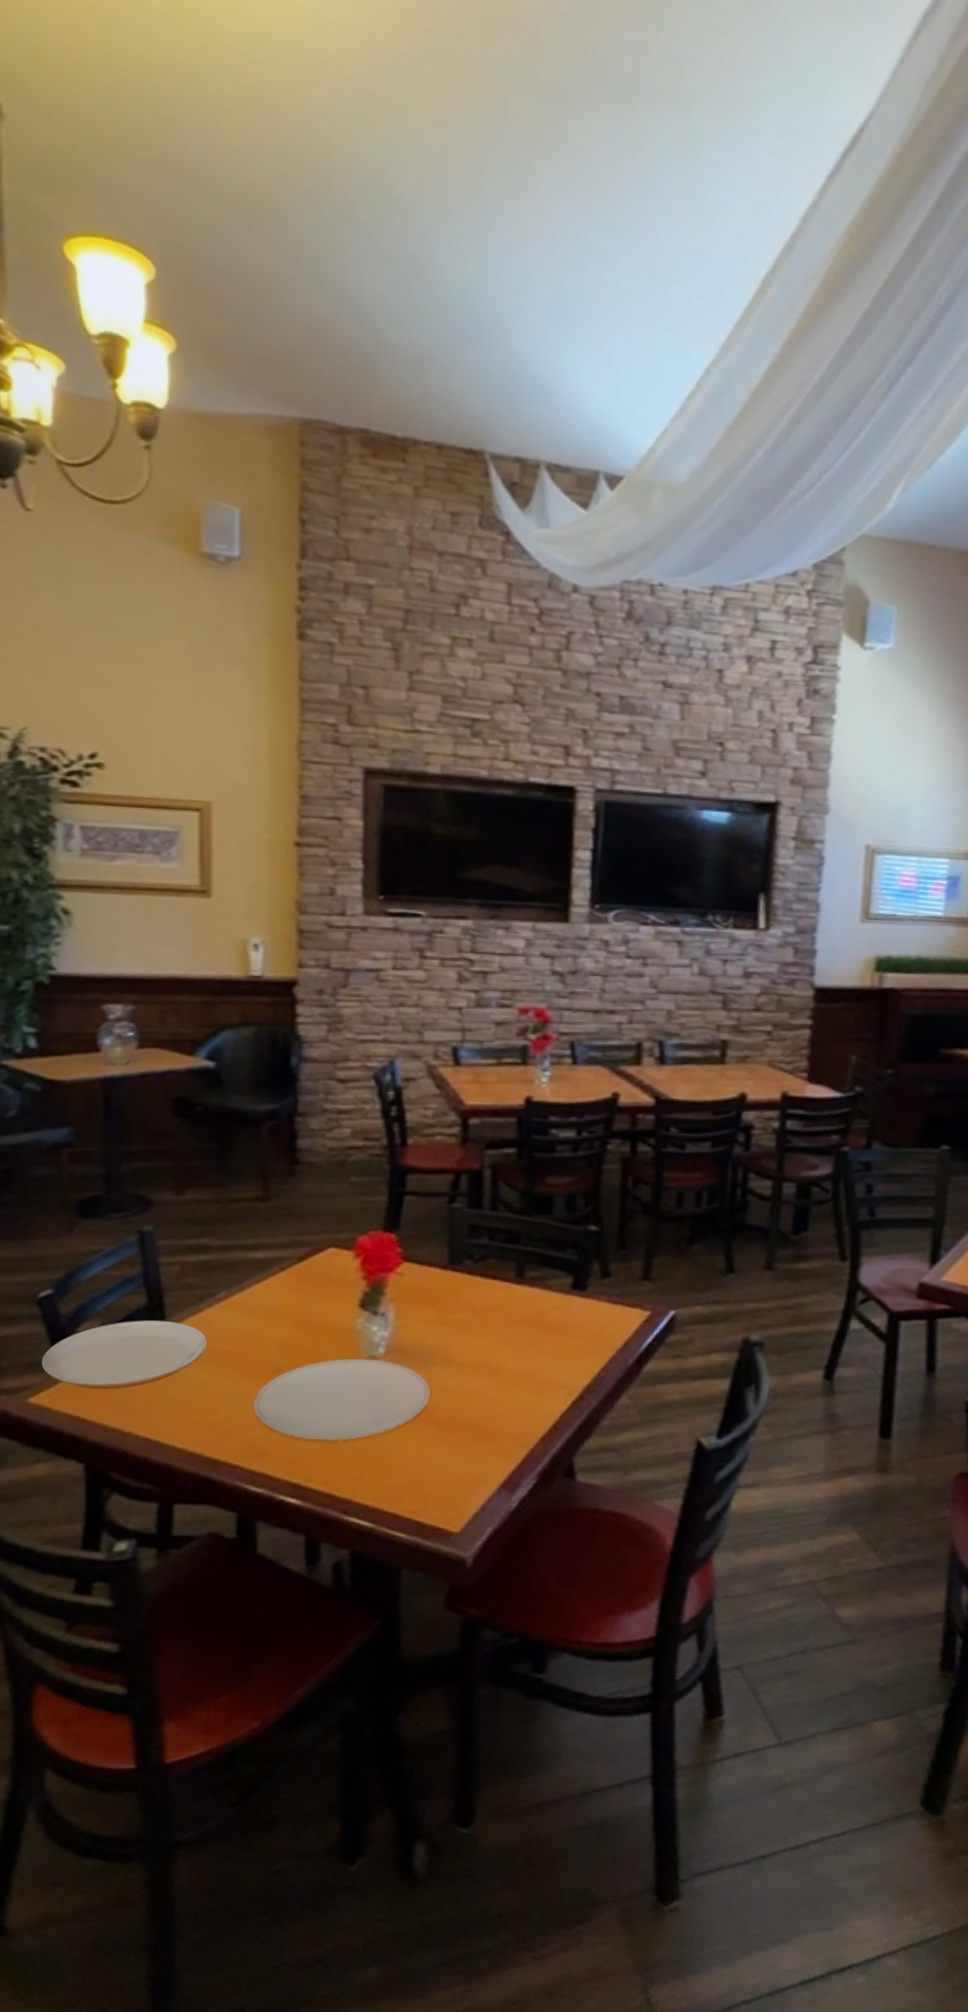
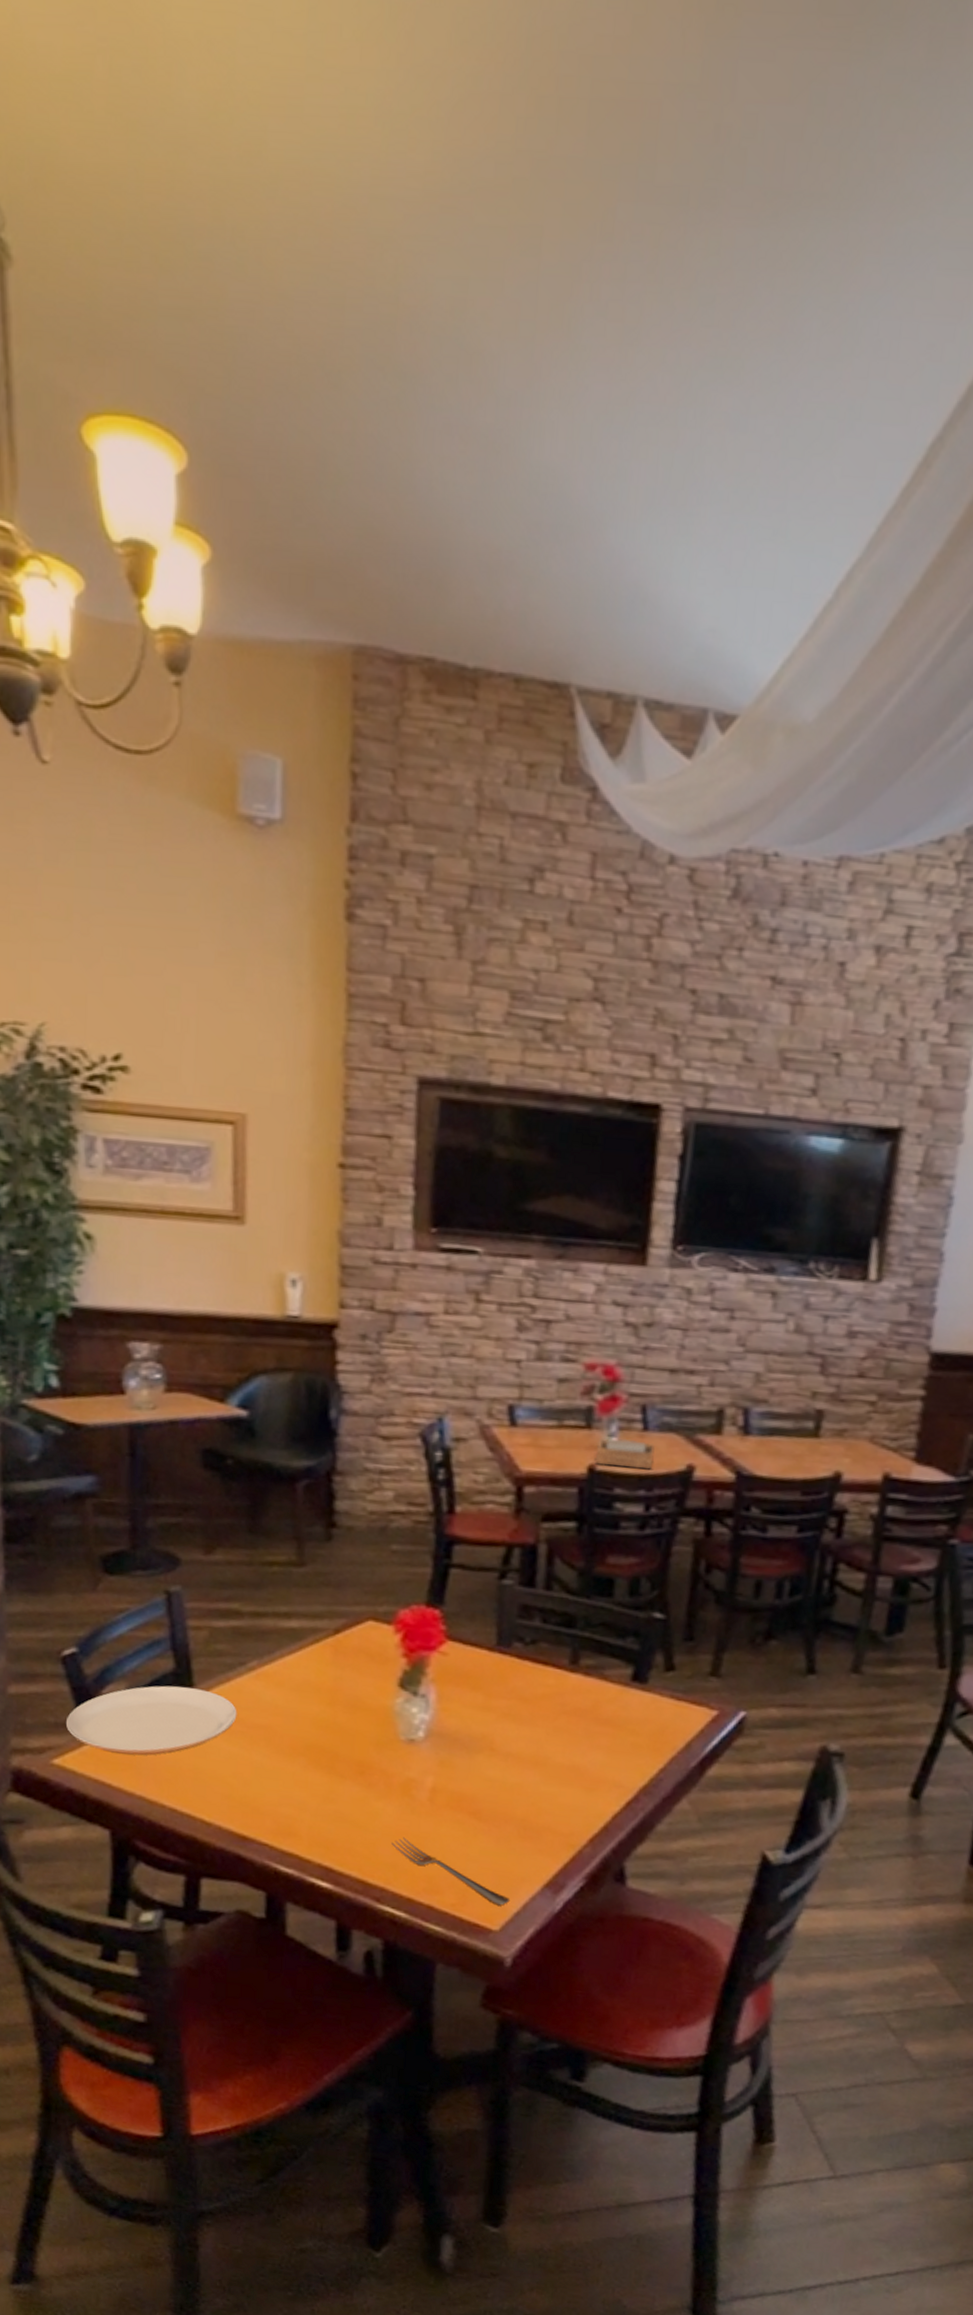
plate: present [253,1358,431,1442] -> none [284,1740,473,1827]
fork: none [356,1449,469,1508] -> present [392,1837,510,1906]
napkin holder: none [532,1073,583,1099] -> present [596,1439,655,1470]

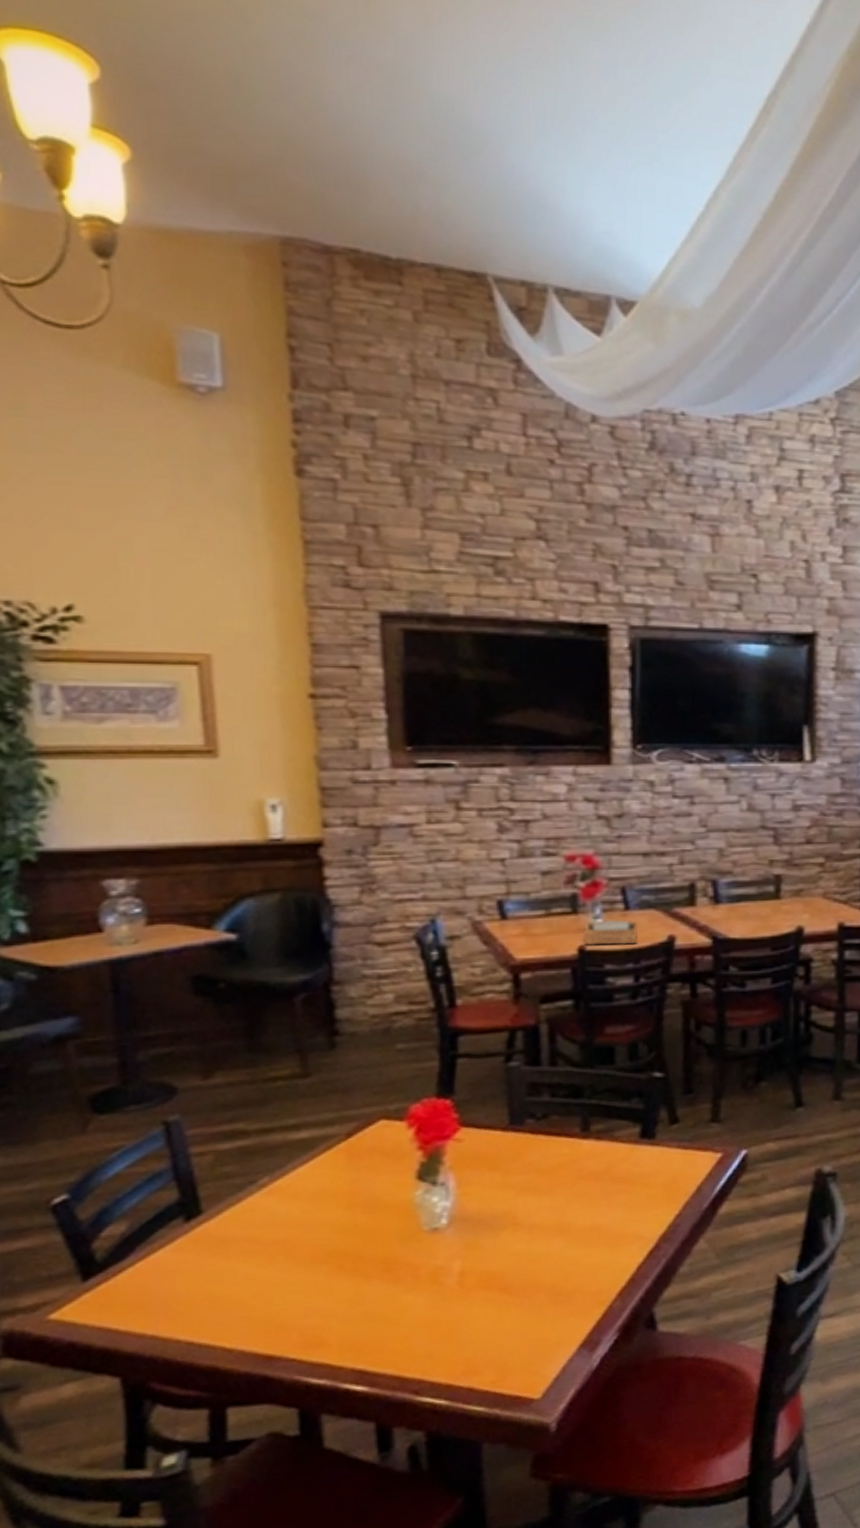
plate: present [65,1685,237,1756] -> none [61,1215,252,1297]
fork: present [392,1837,510,1906] -> none [425,1325,549,1374]

